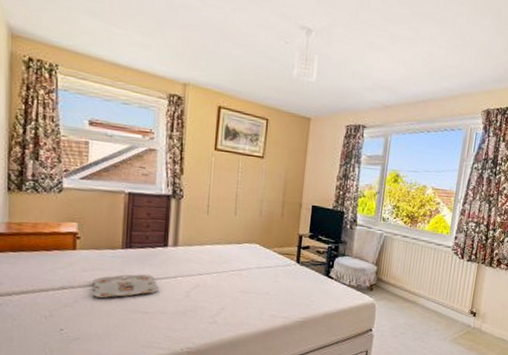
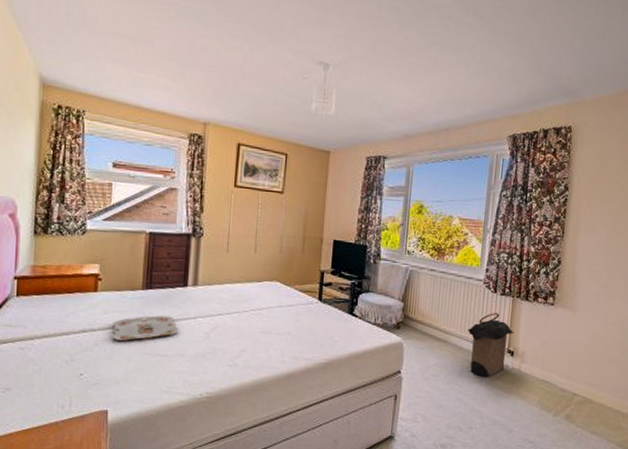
laundry hamper: none [435,277,477,336] -> present [468,313,514,377]

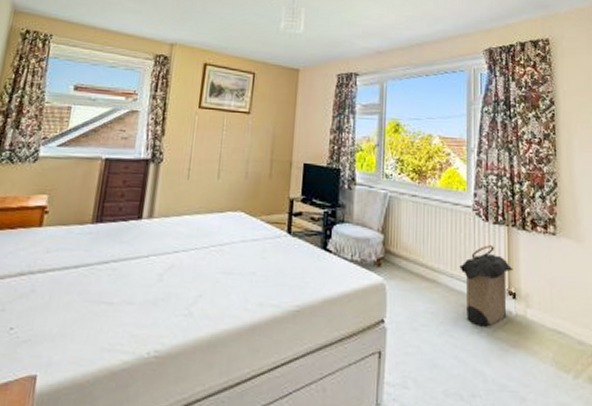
serving tray: present [112,315,179,341] -> none [52,254,129,285]

